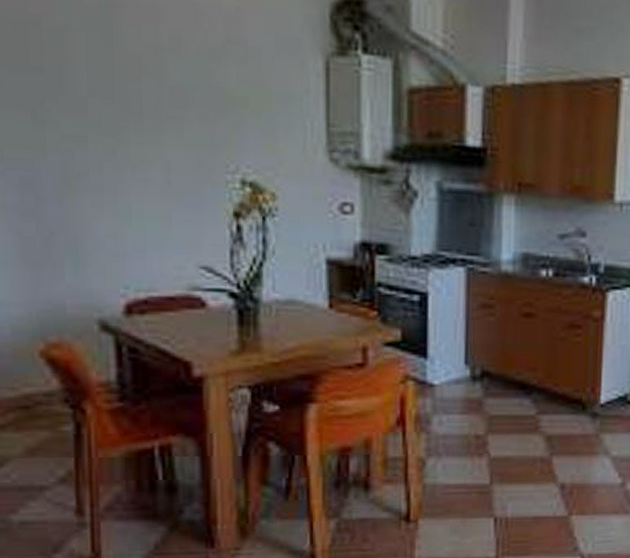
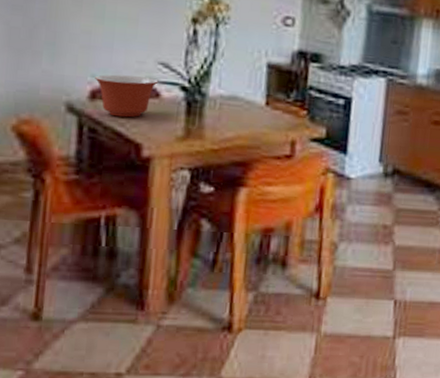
mixing bowl: none [129,284,203,333] -> present [95,74,159,118]

